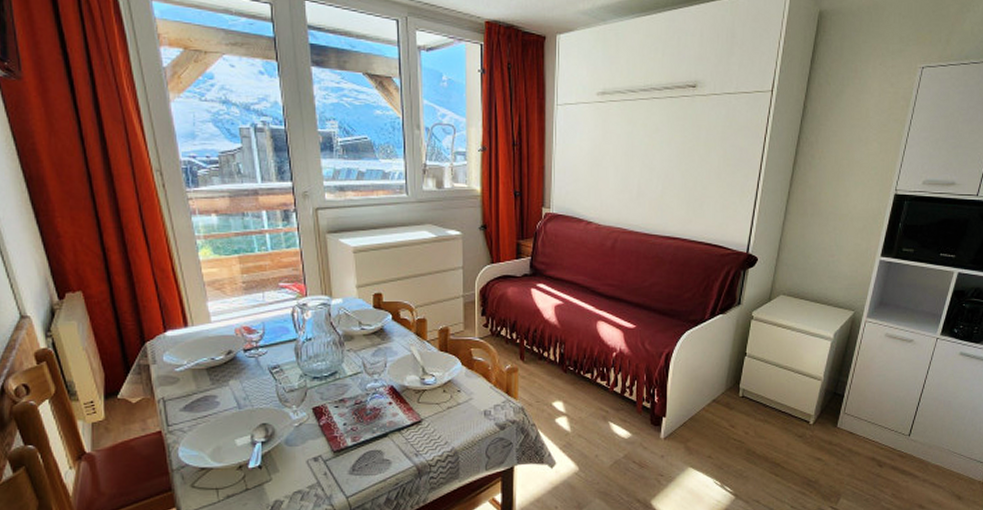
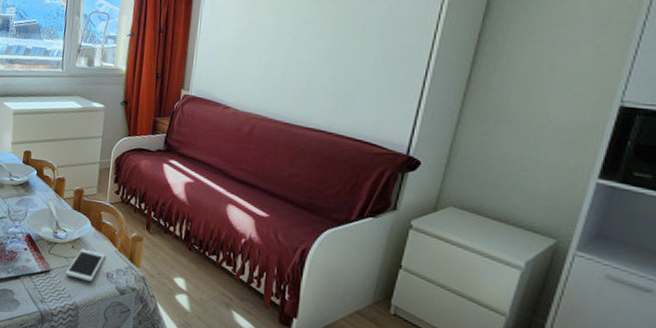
cell phone: none [439,390,481,424] -> present [65,248,106,282]

